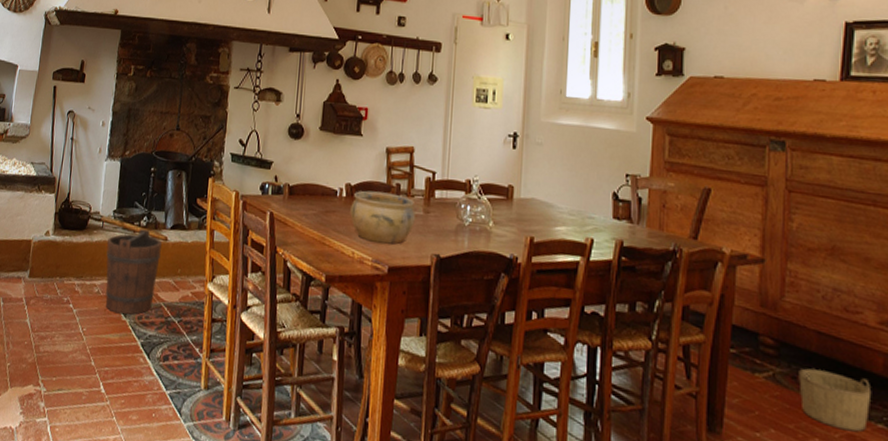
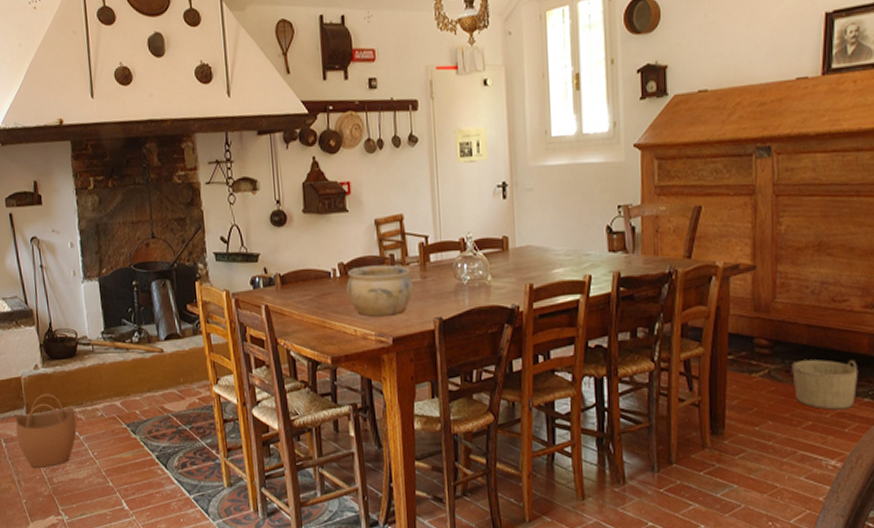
woven basket: none [15,260,74,335] -> present [15,393,77,468]
wooden bucket: present [106,229,162,315] -> none [101,345,160,432]

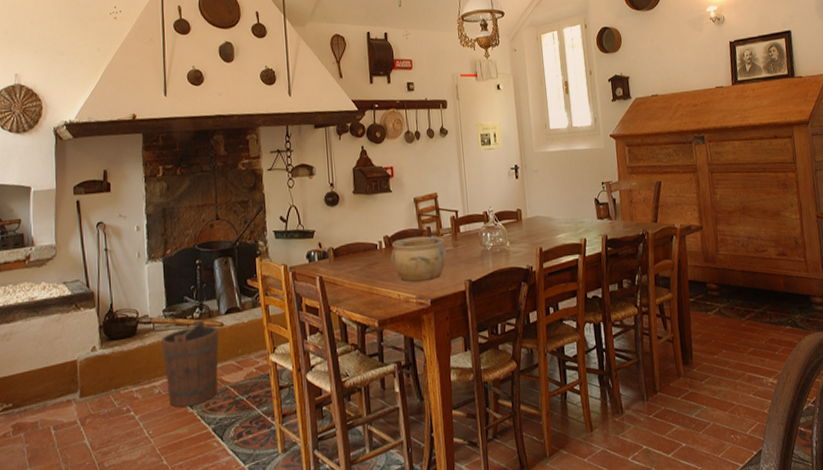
woven basket: present [15,393,77,468] -> none [67,375,133,454]
wooden bucket: none [101,345,160,432] -> present [161,320,219,408]
basket: present [792,360,859,410] -> none [734,296,780,337]

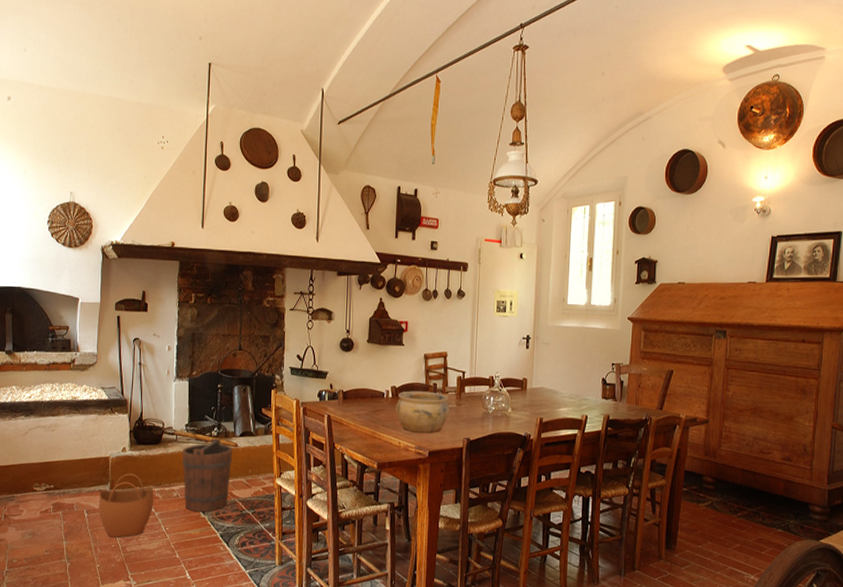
woven basket: none [67,375,133,454] -> present [98,473,154,538]

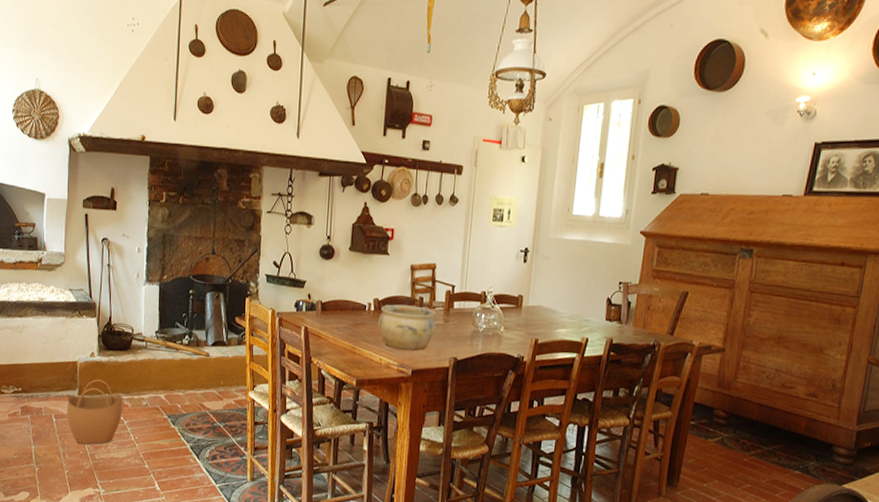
wooden bucket: present [182,439,232,513] -> none [152,347,204,423]

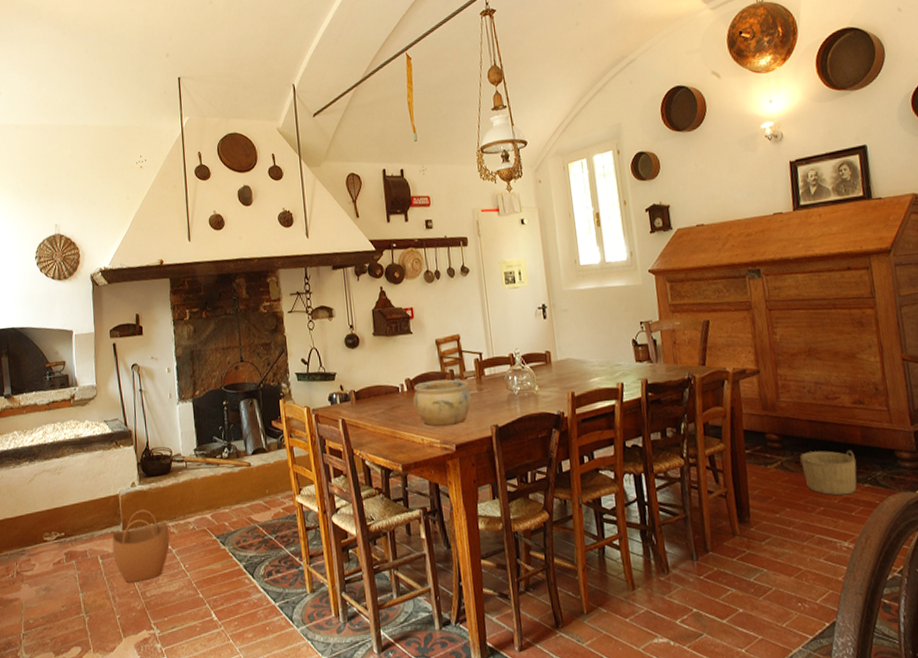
basket: none [740,433,795,478] -> present [800,450,857,496]

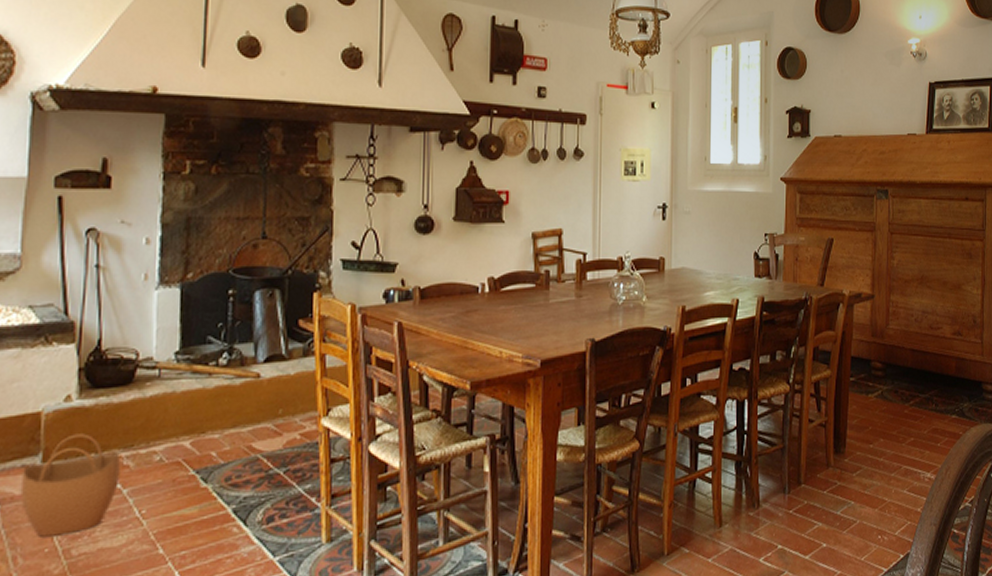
ceramic bowl: present [413,379,472,427] -> none [495,281,567,338]
basket: present [800,450,857,496] -> none [899,381,948,426]

